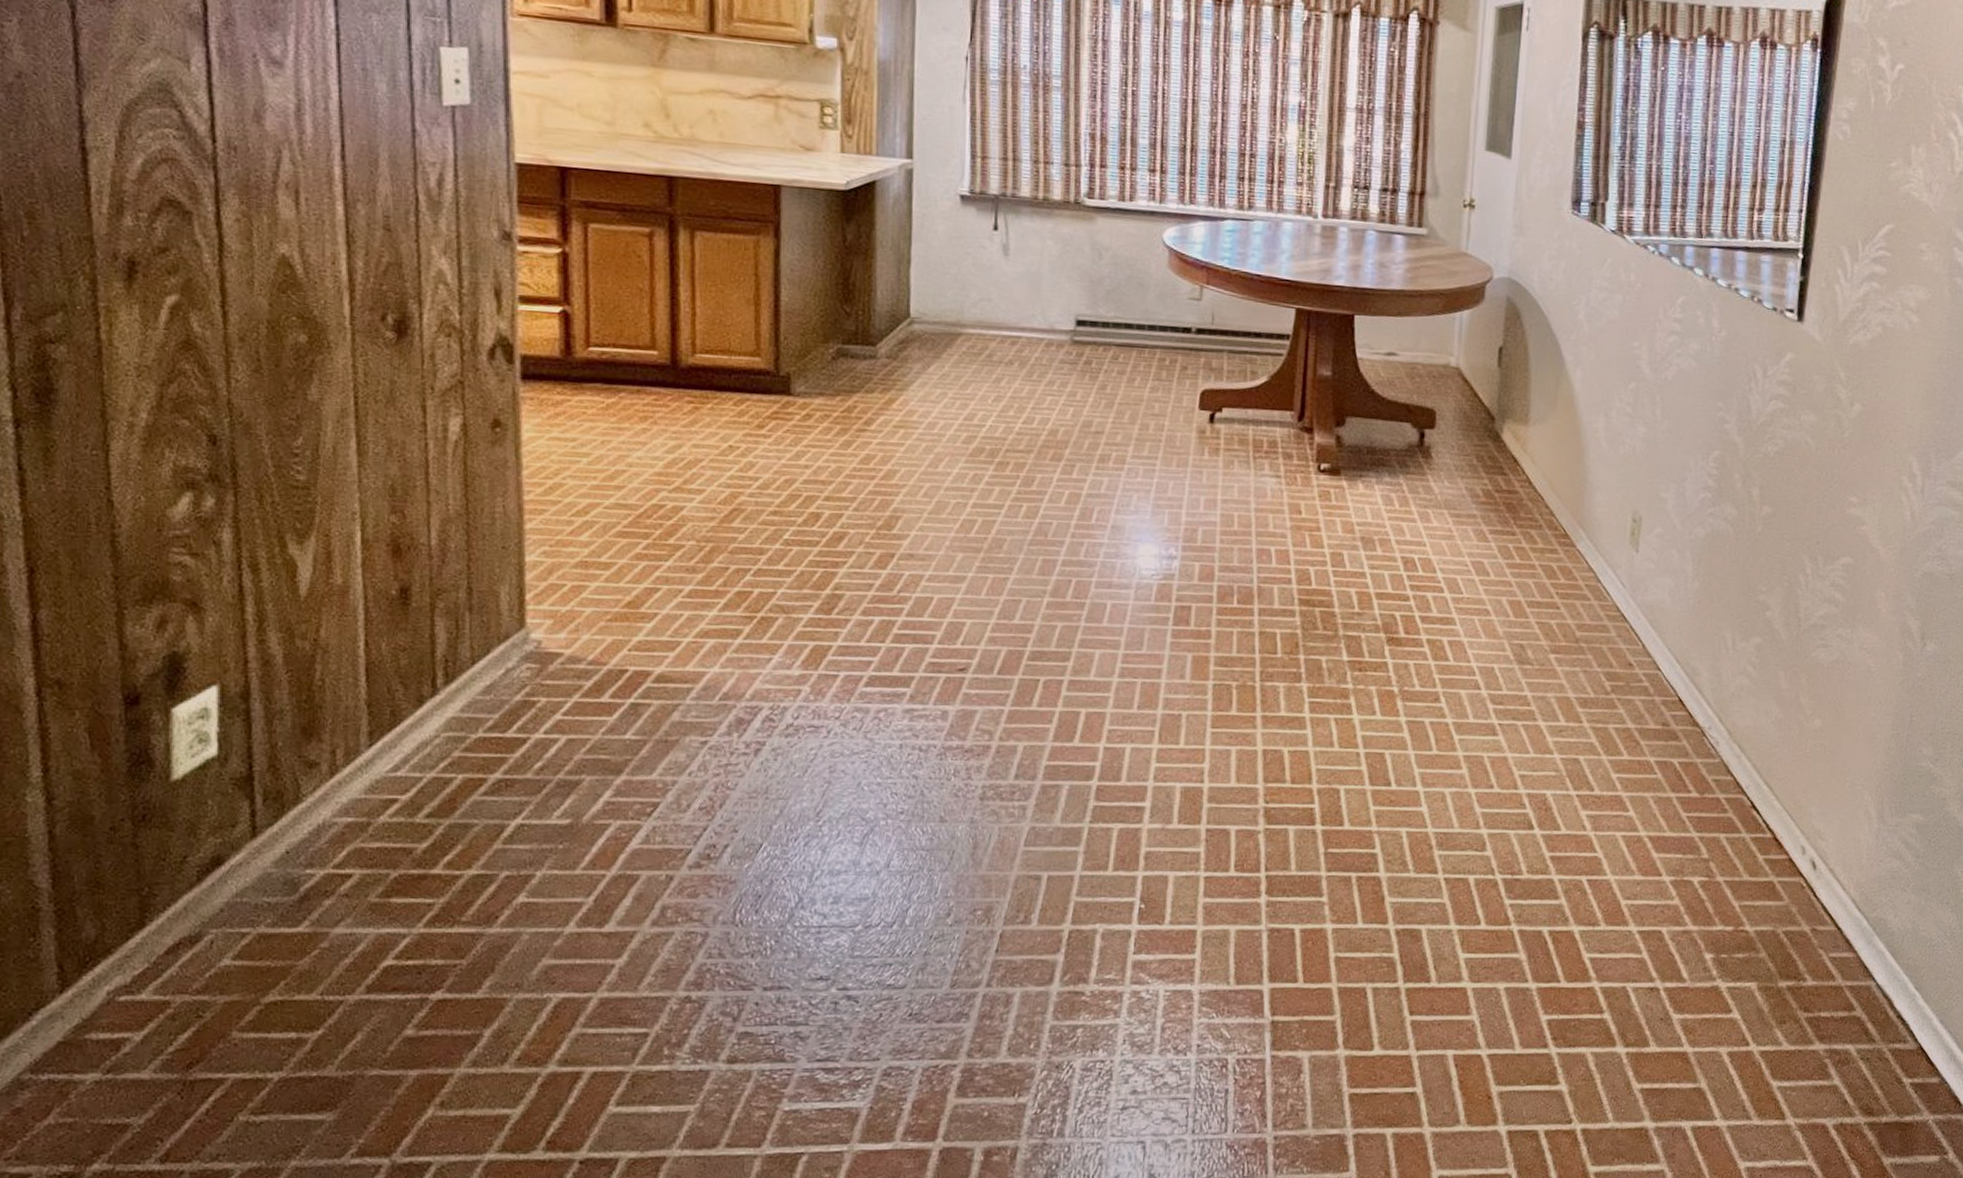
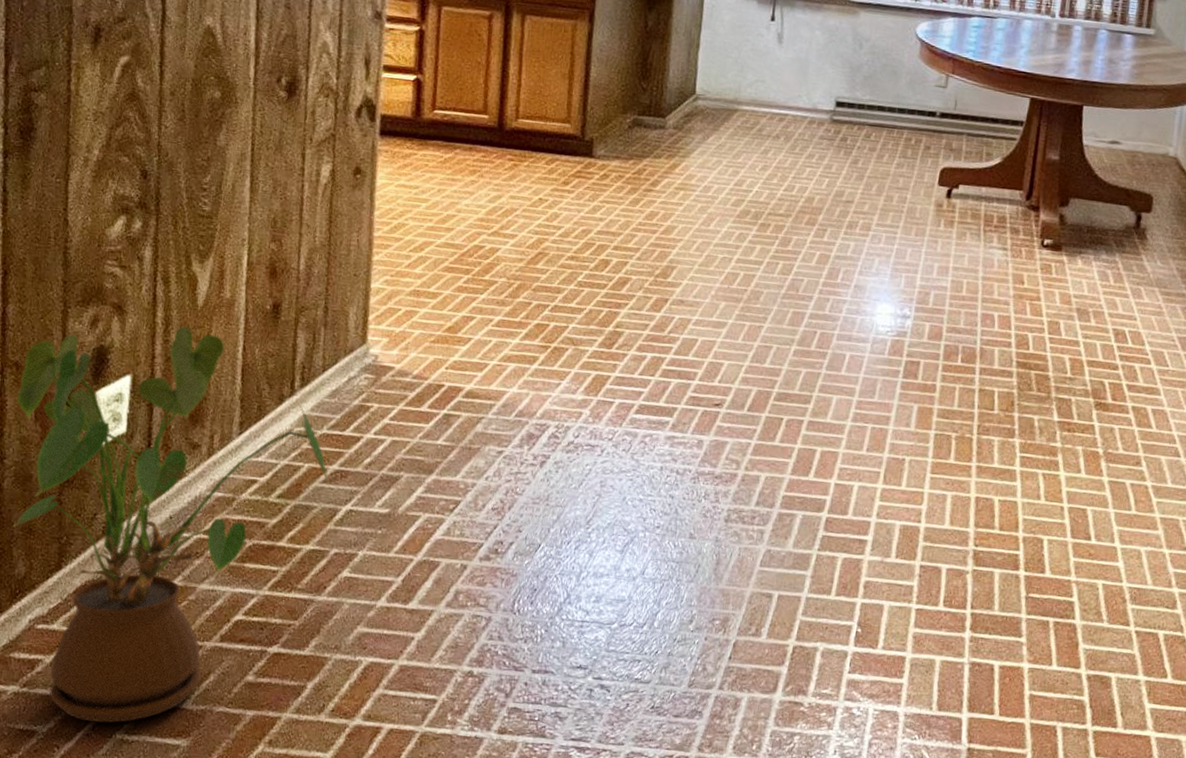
house plant: none [63,621,494,1106] -> present [12,325,331,723]

